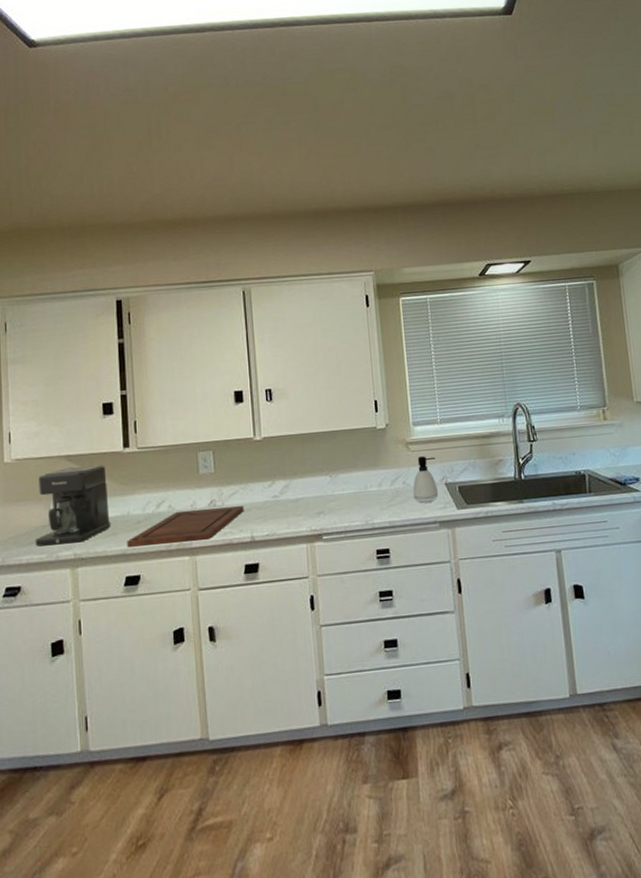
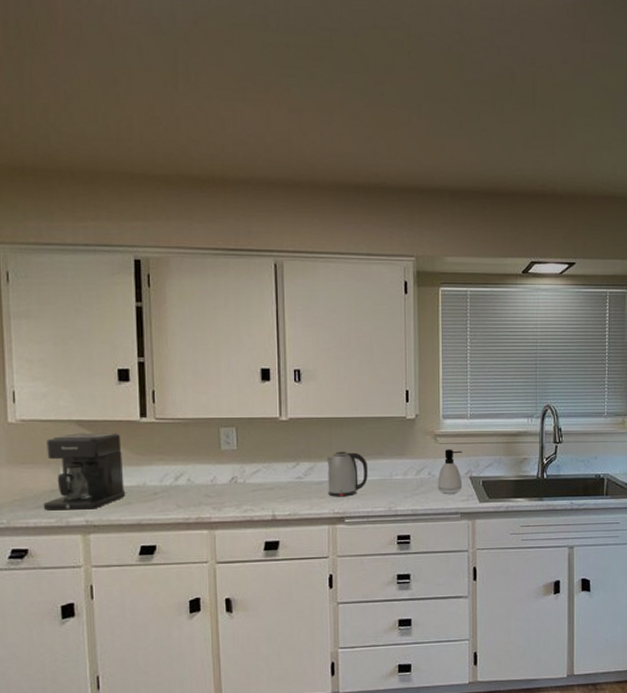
cutting board: present [127,506,245,547] -> none [142,484,267,517]
kettle: none [300,466,343,514] -> present [326,451,368,497]

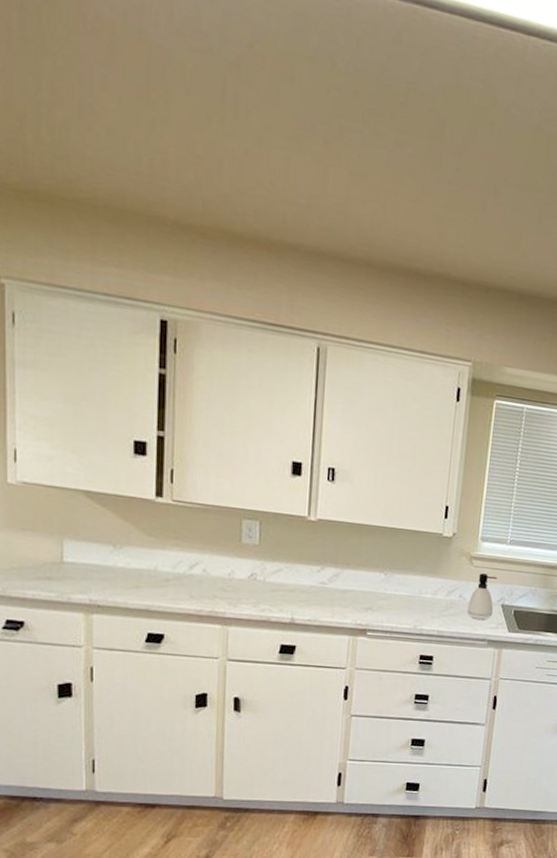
coffee maker: present [43,433,126,511] -> none [43,504,135,589]
kettle: present [326,451,368,497] -> none [352,561,397,609]

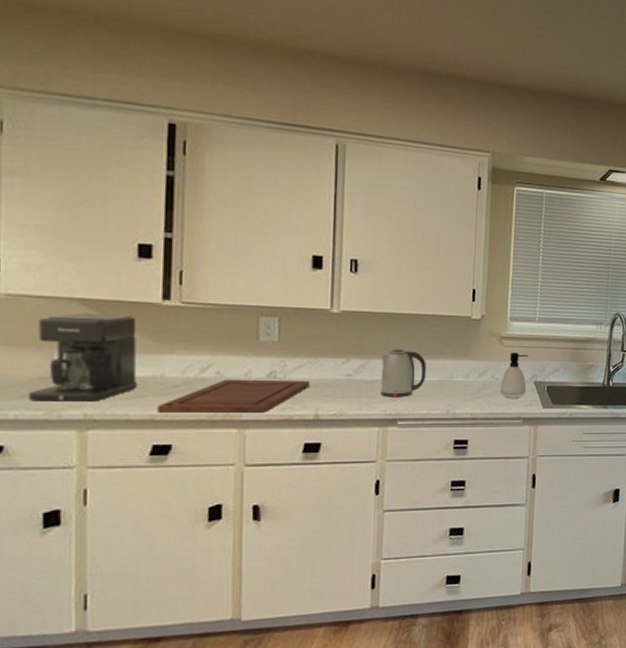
coffee maker: none [43,504,135,589] -> present [28,313,138,402]
cutting board: none [152,577,288,613] -> present [157,379,311,414]
kettle: none [352,561,397,609] -> present [380,349,426,398]

